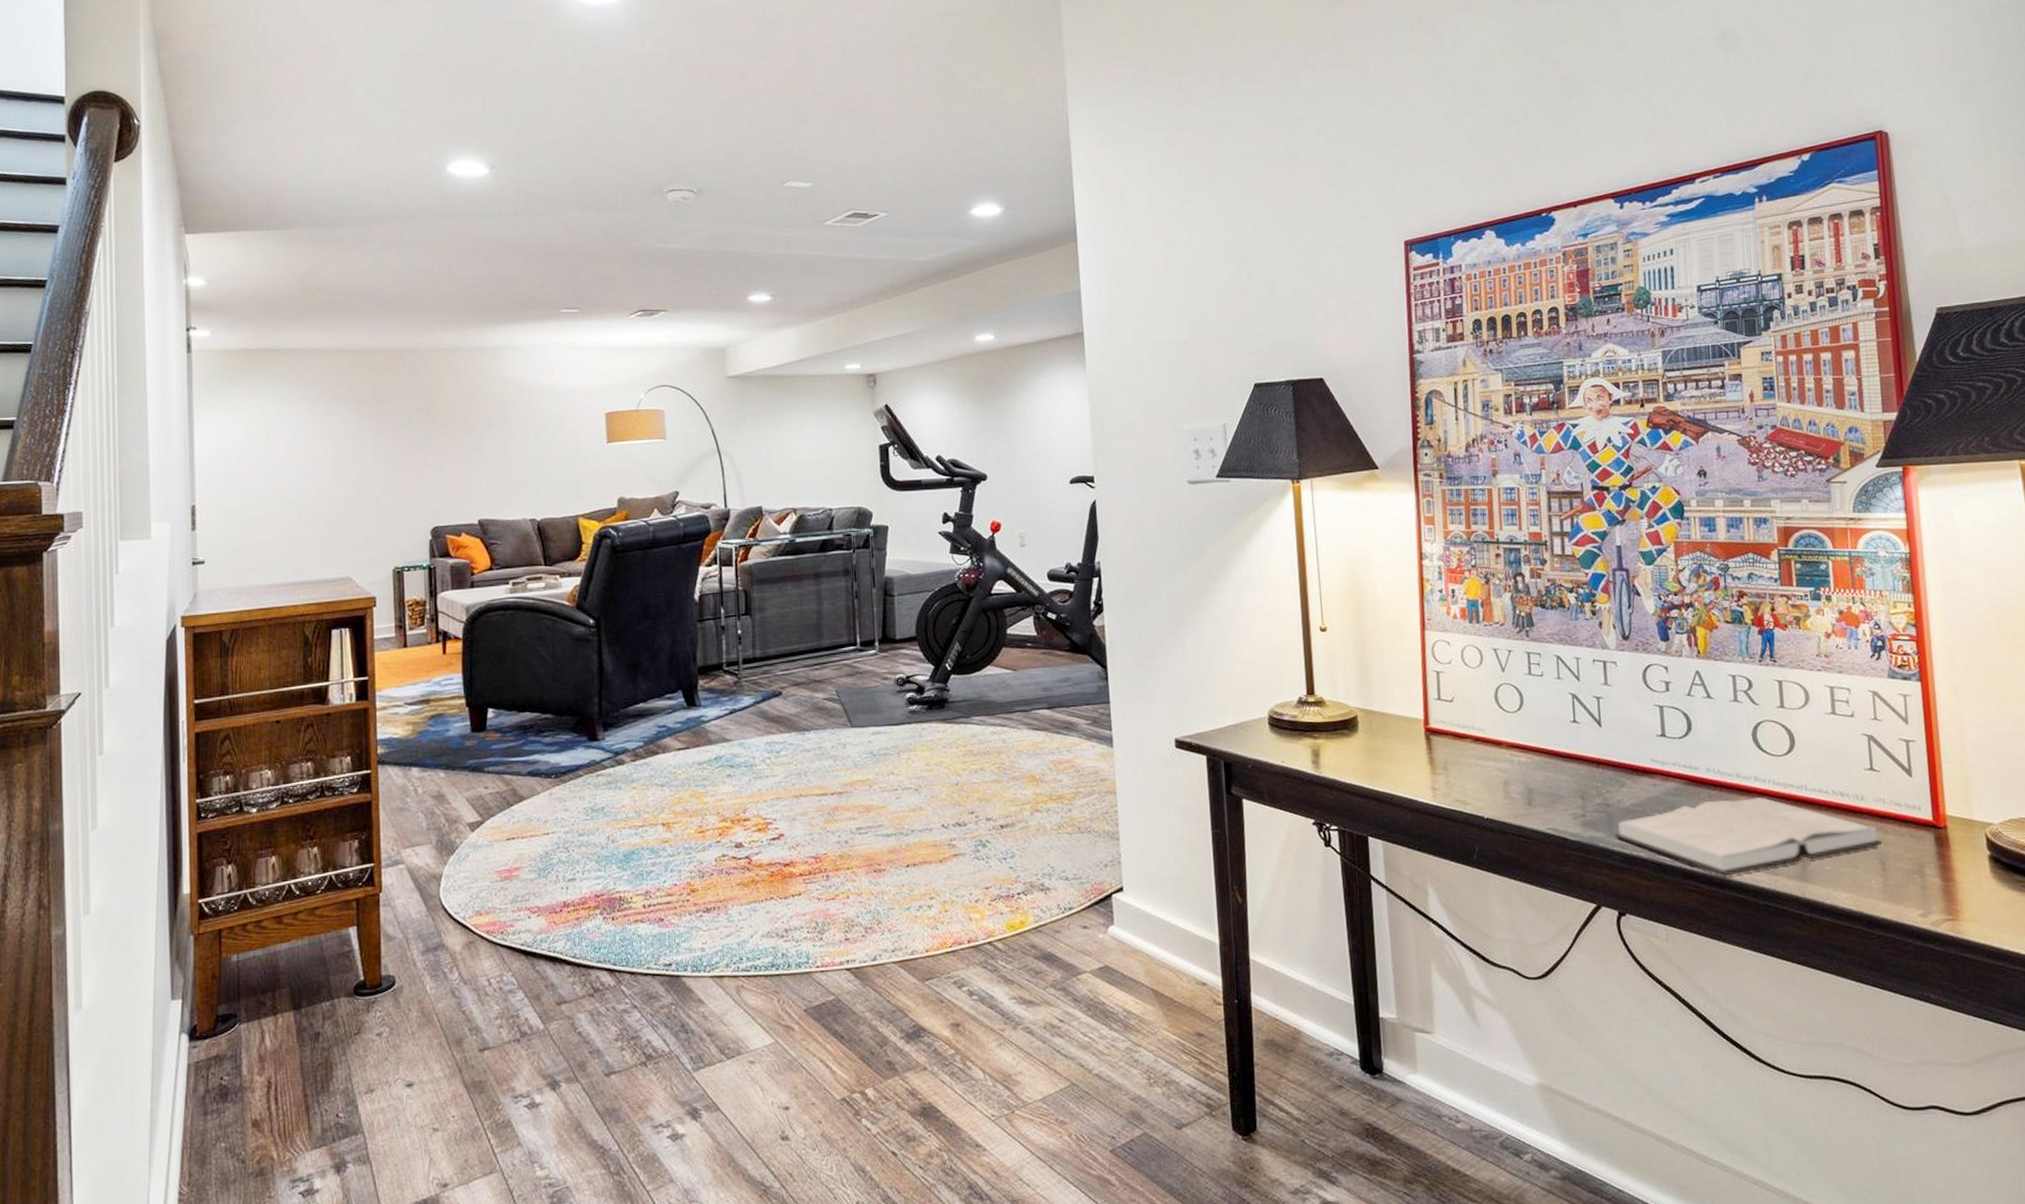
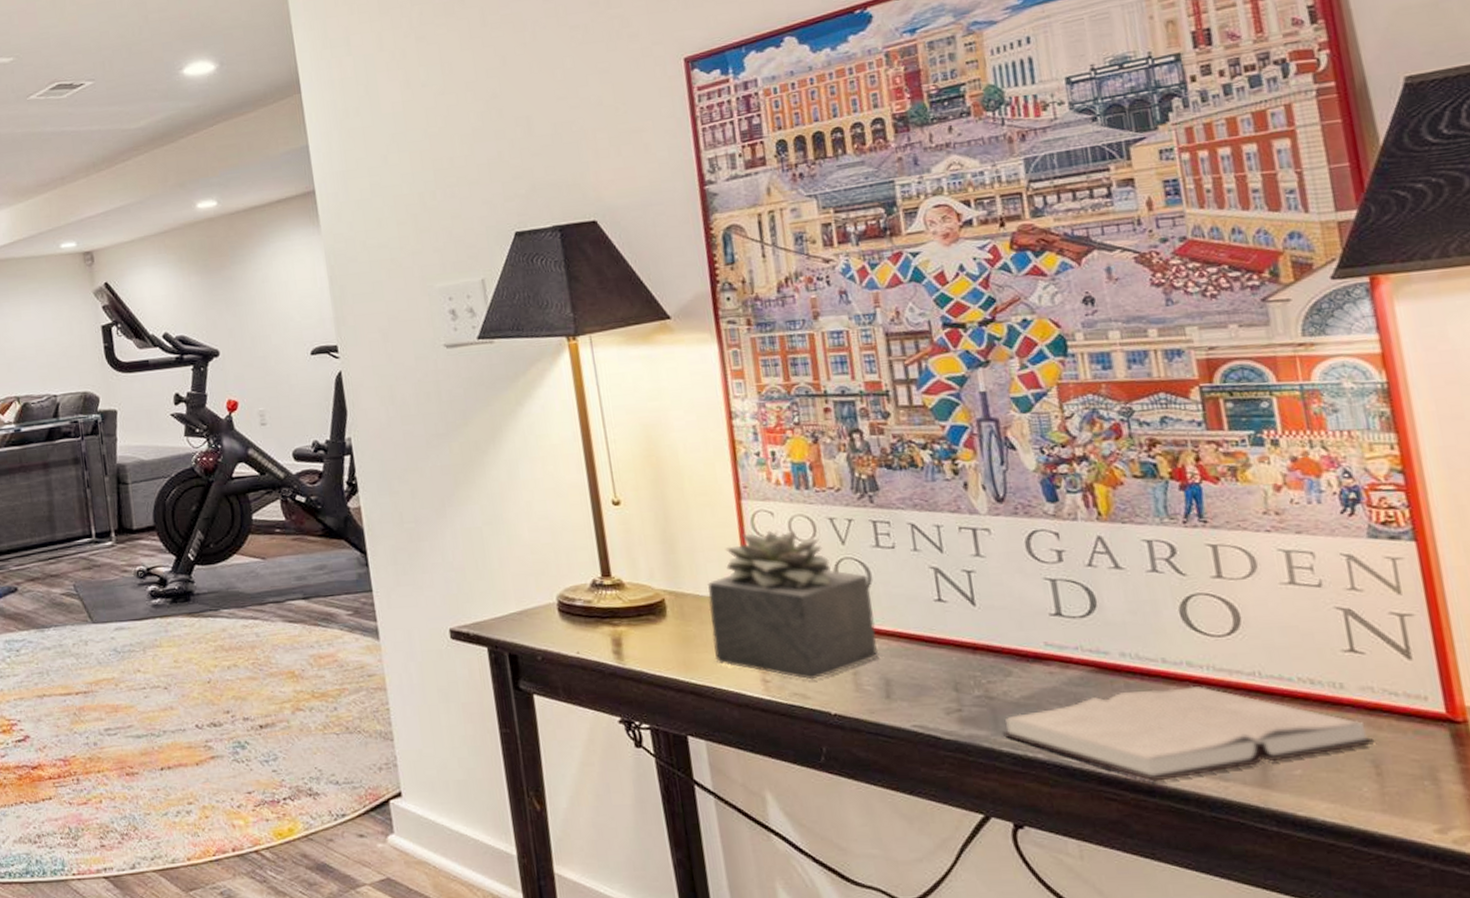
succulent plant: none [1393,658,1526,789] -> present [708,530,881,680]

